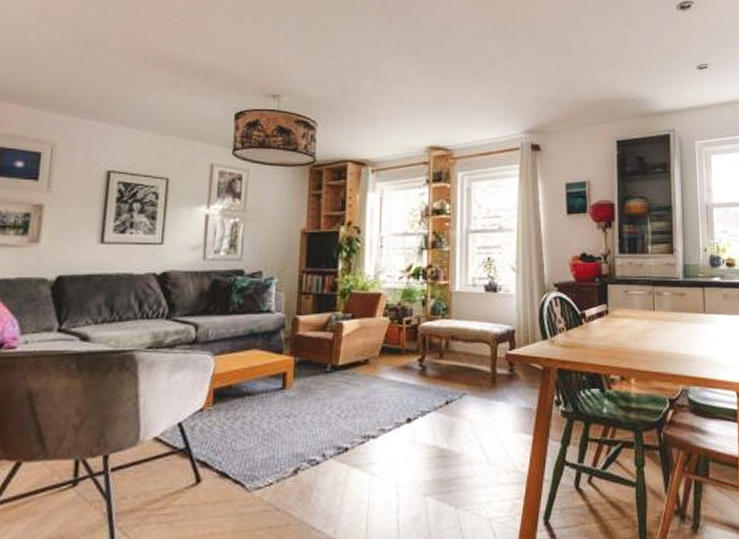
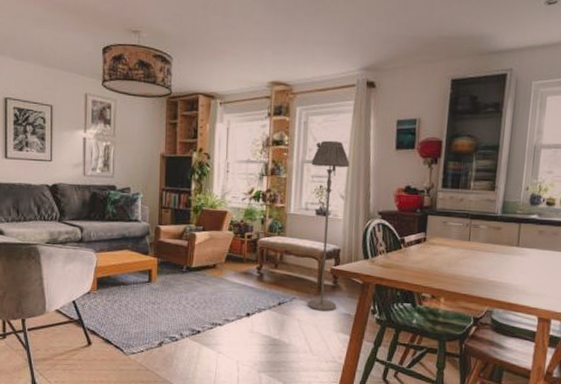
floor lamp: none [477,207,519,408] -> present [307,140,350,311]

